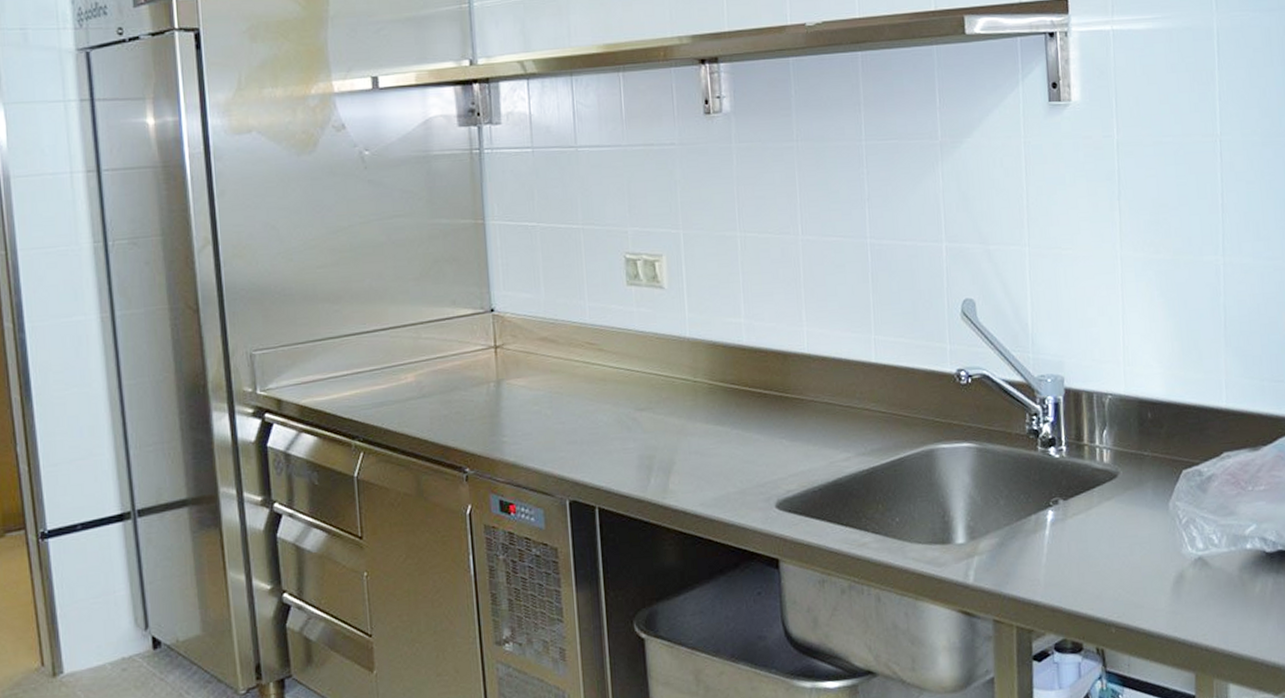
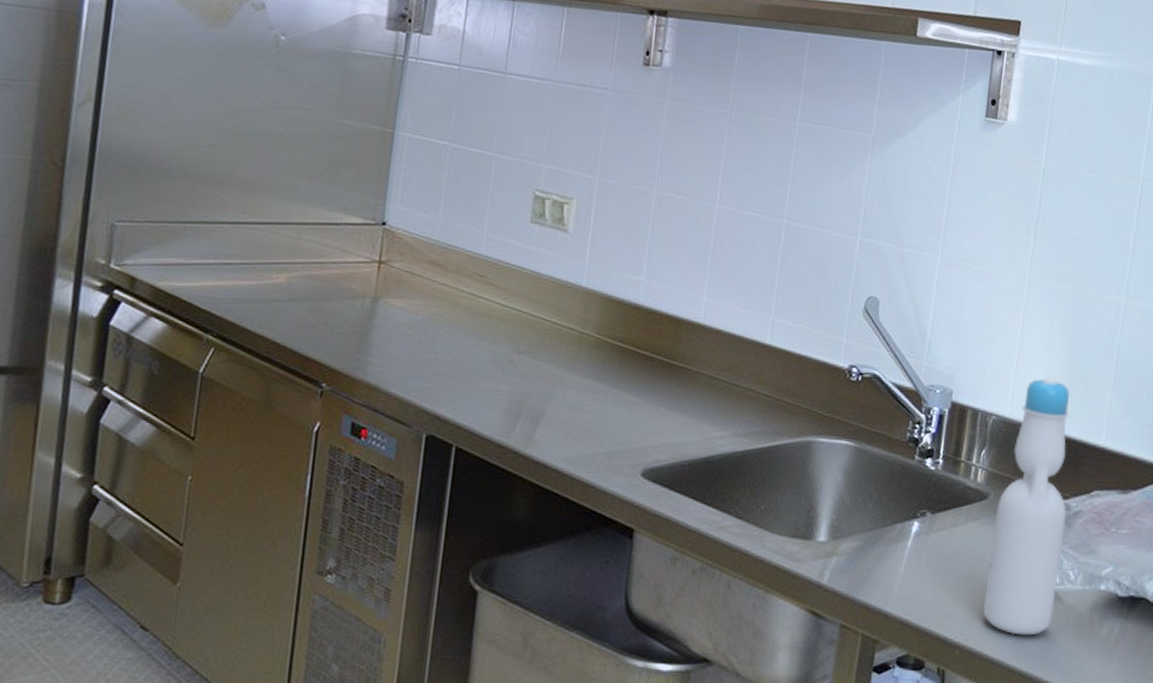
bottle: none [1128,347,1203,606] -> present [982,376,1070,636]

